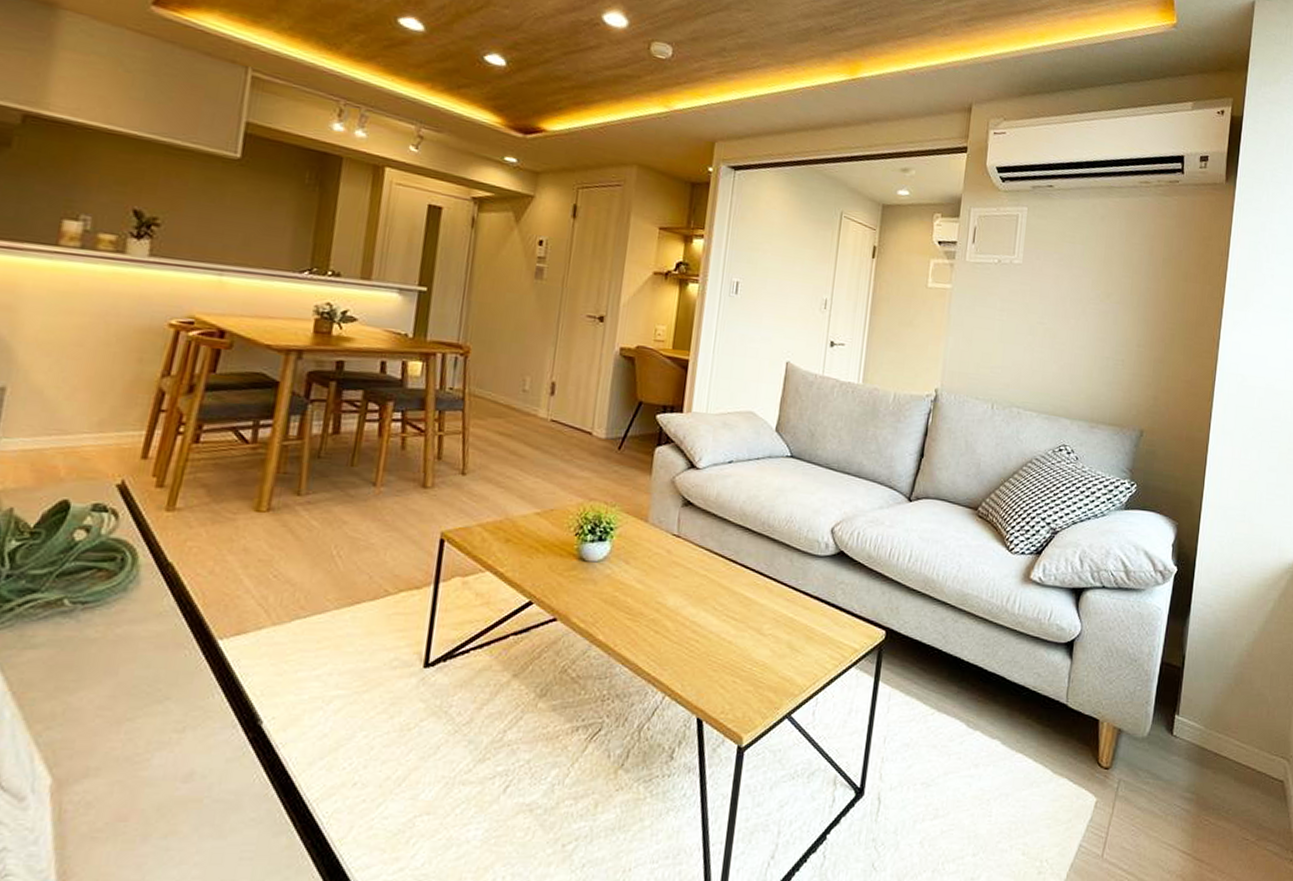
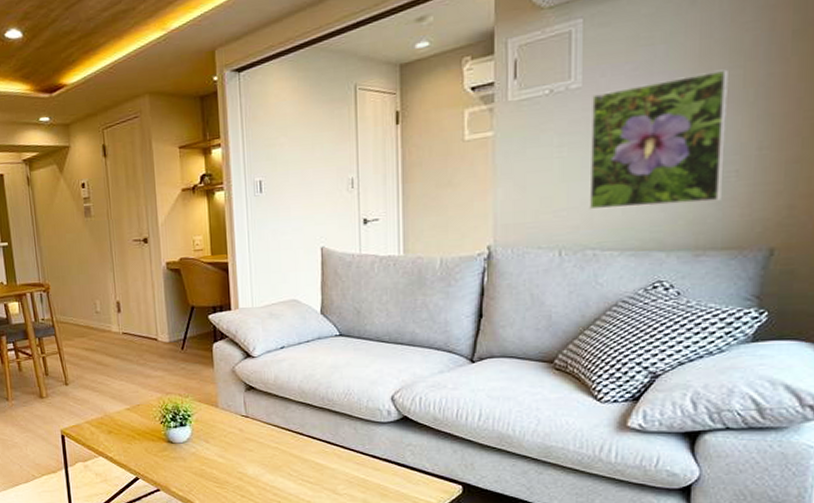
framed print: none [1018,272,1122,383] -> present [589,69,728,210]

